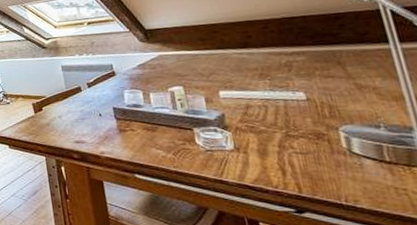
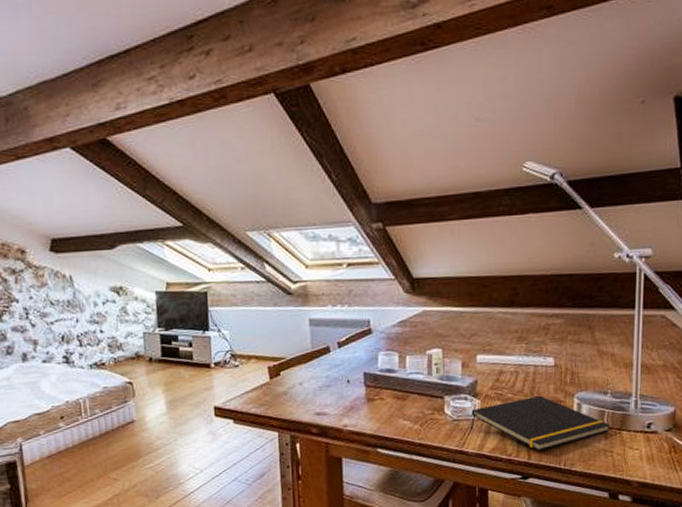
notepad: none [223,128,394,184] -> present [470,395,610,451]

